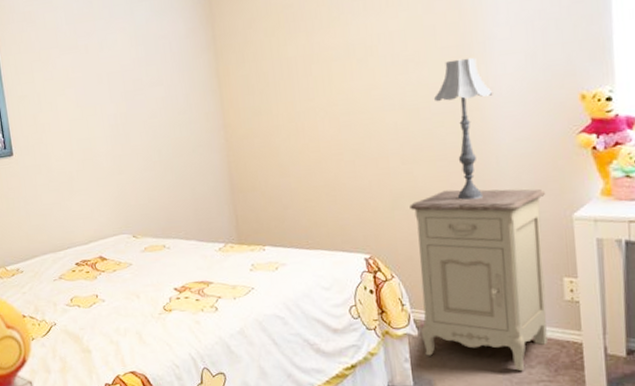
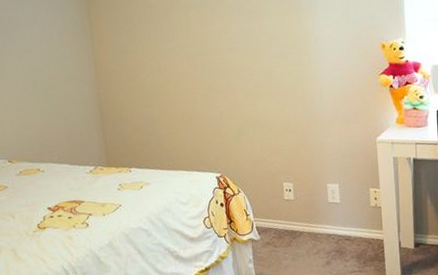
nightstand: present [409,189,548,371] -> none [253,118,358,264]
table lamp: present [433,57,493,201] -> none [271,11,317,128]

